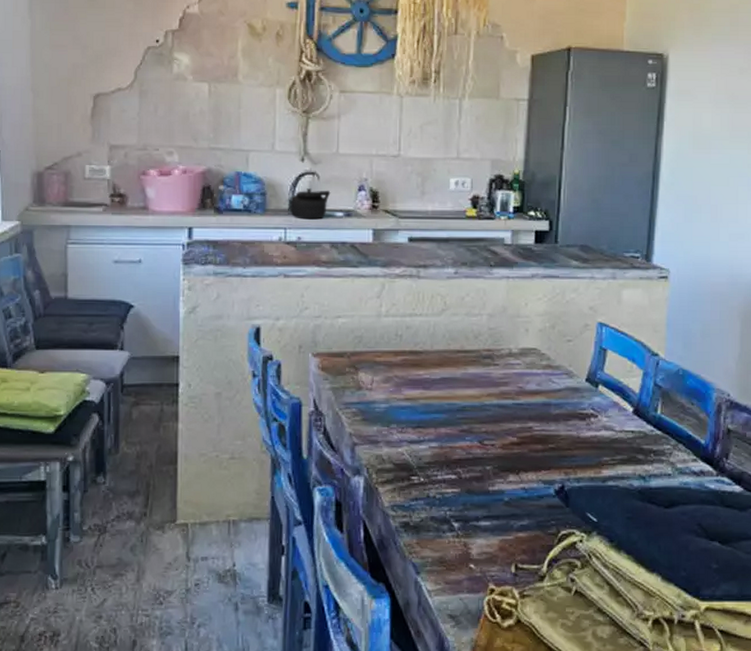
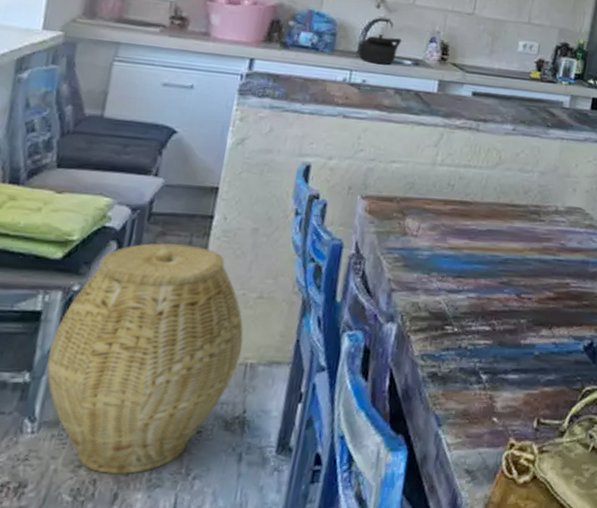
woven basket: none [58,411,224,623] -> present [47,242,244,474]

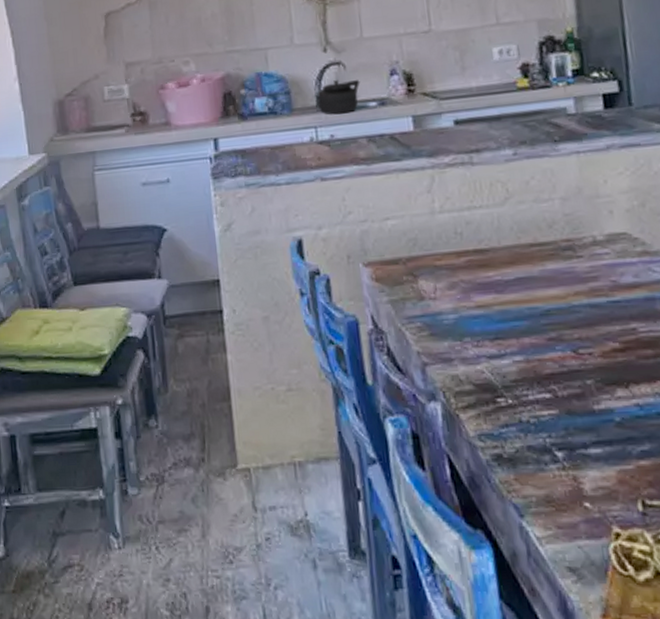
woven basket: present [47,242,244,474] -> none [113,343,287,586]

